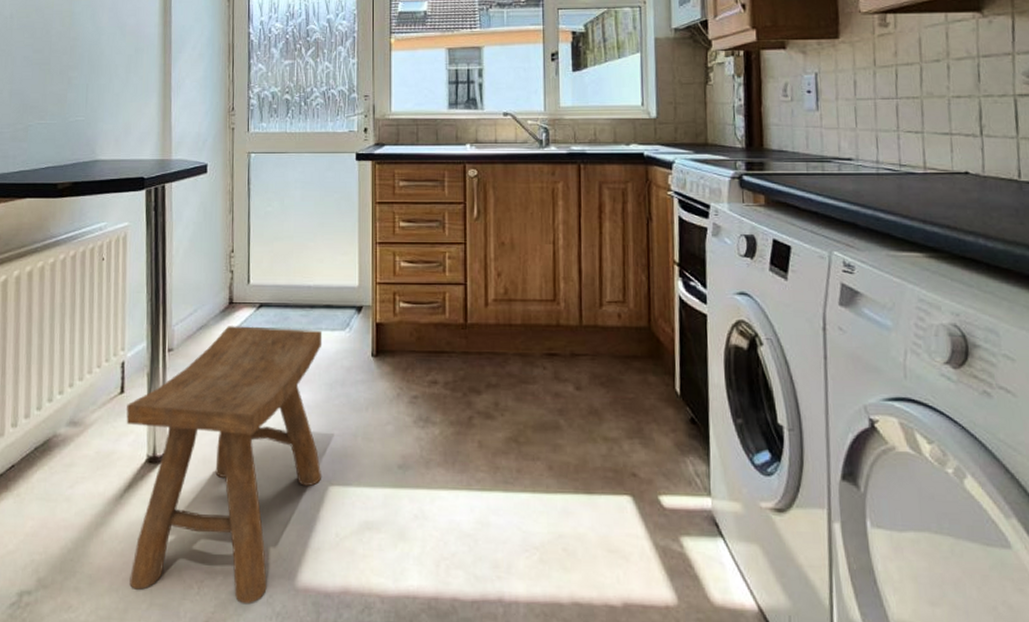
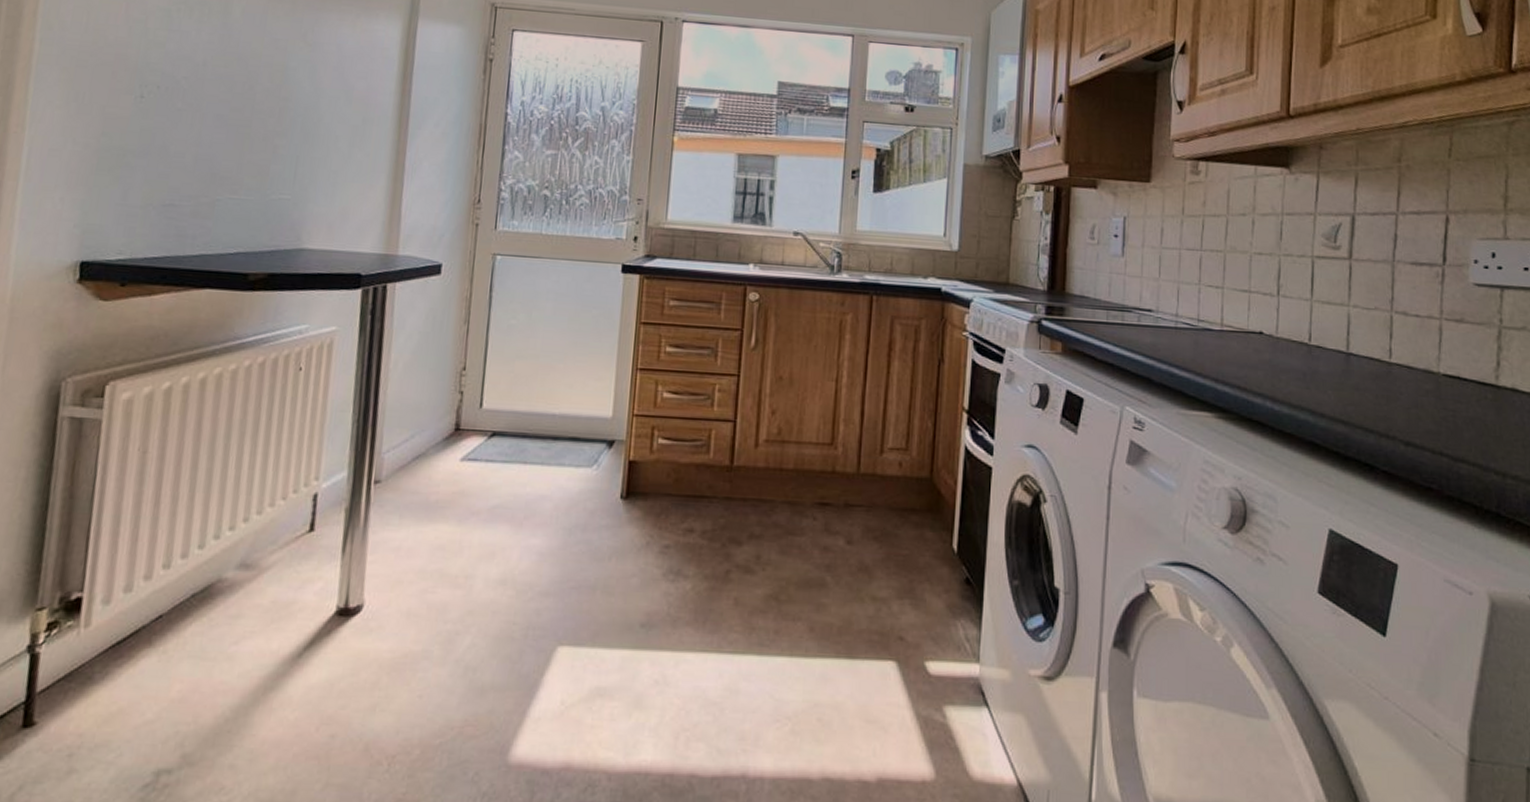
stool: present [126,326,323,603] -> none [301,456,565,782]

